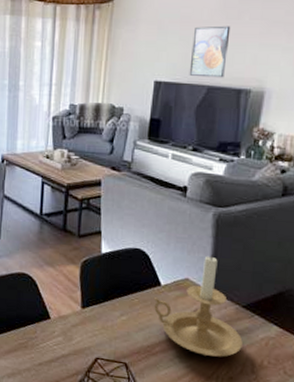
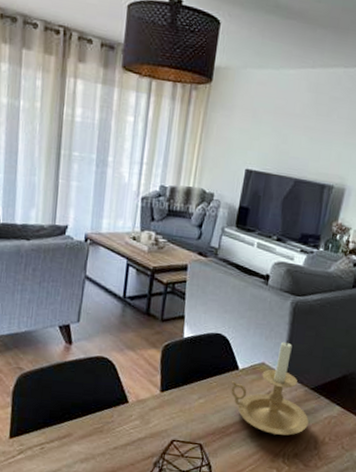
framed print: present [189,25,231,78] -> none [278,119,320,172]

